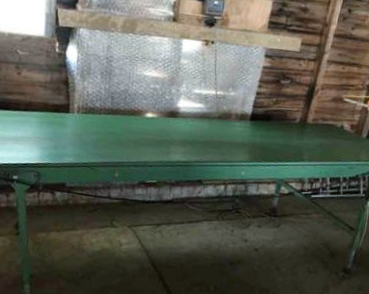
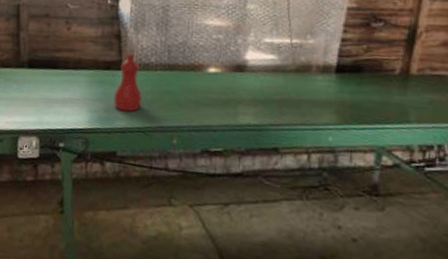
spray bottle: none [62,84,88,150] -> present [113,38,142,112]

